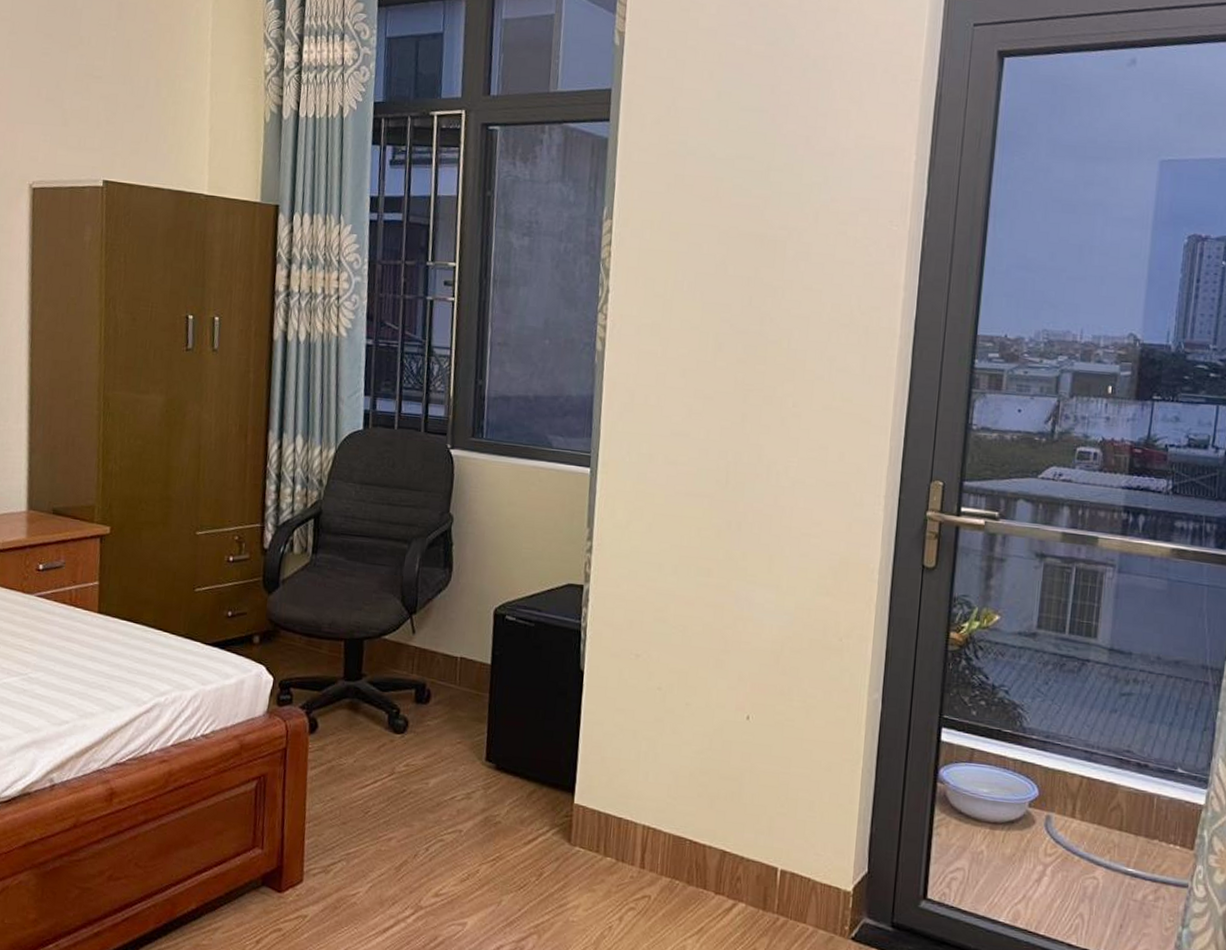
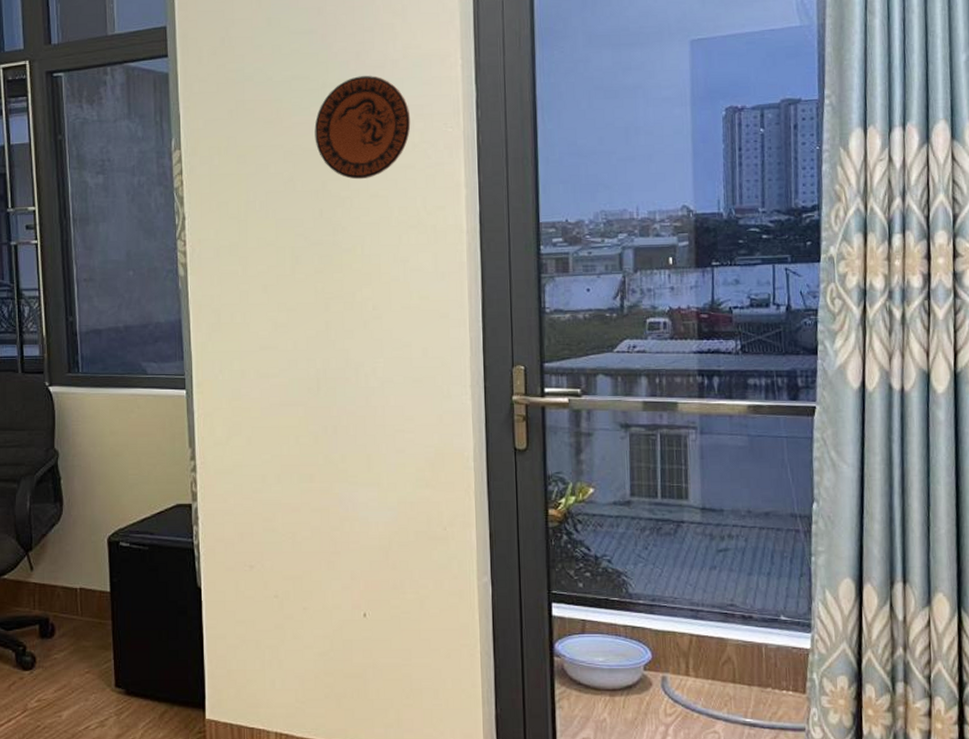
decorative plate: none [752,162,856,271] -> present [314,76,411,180]

